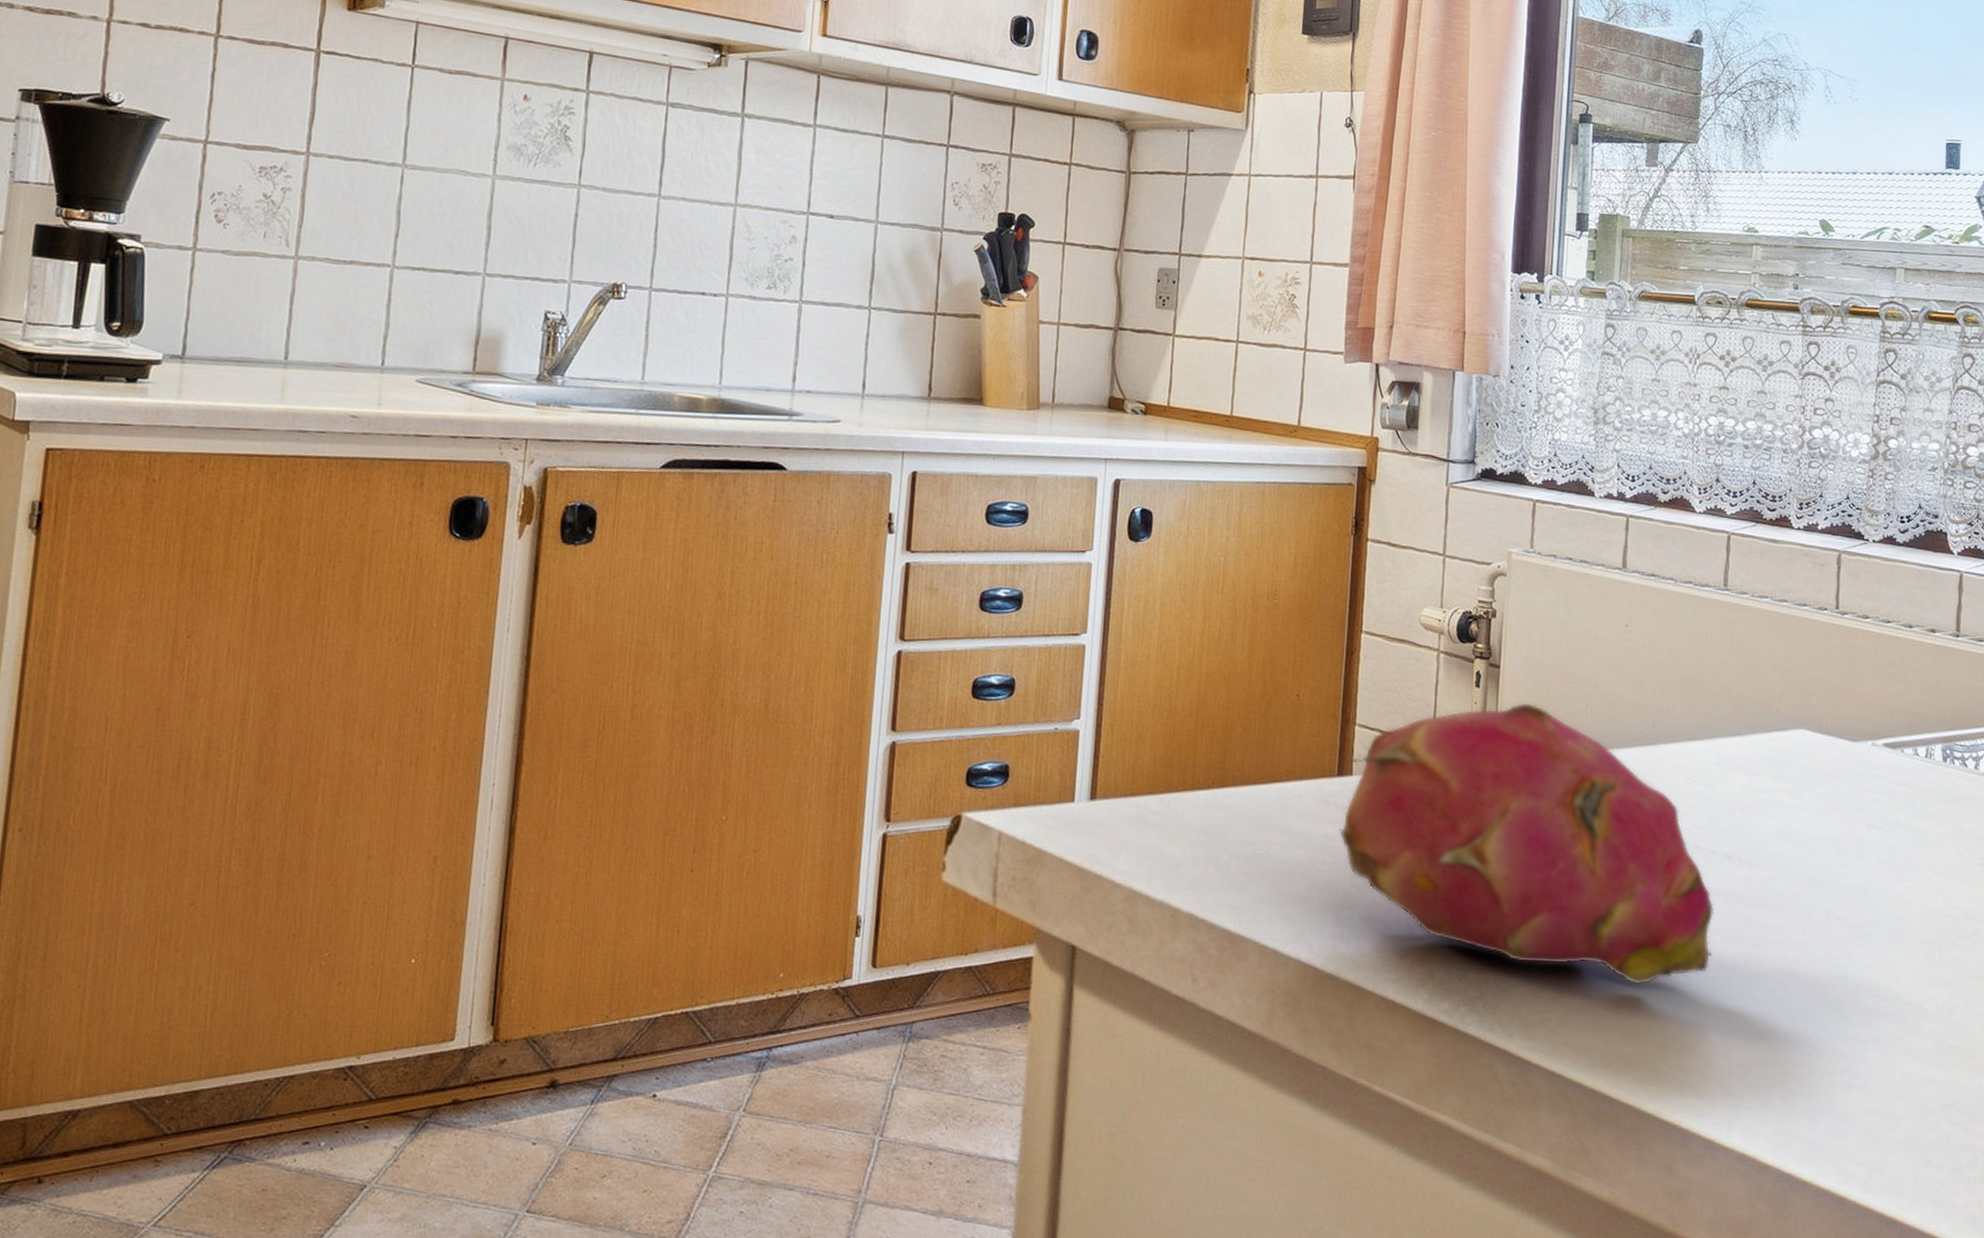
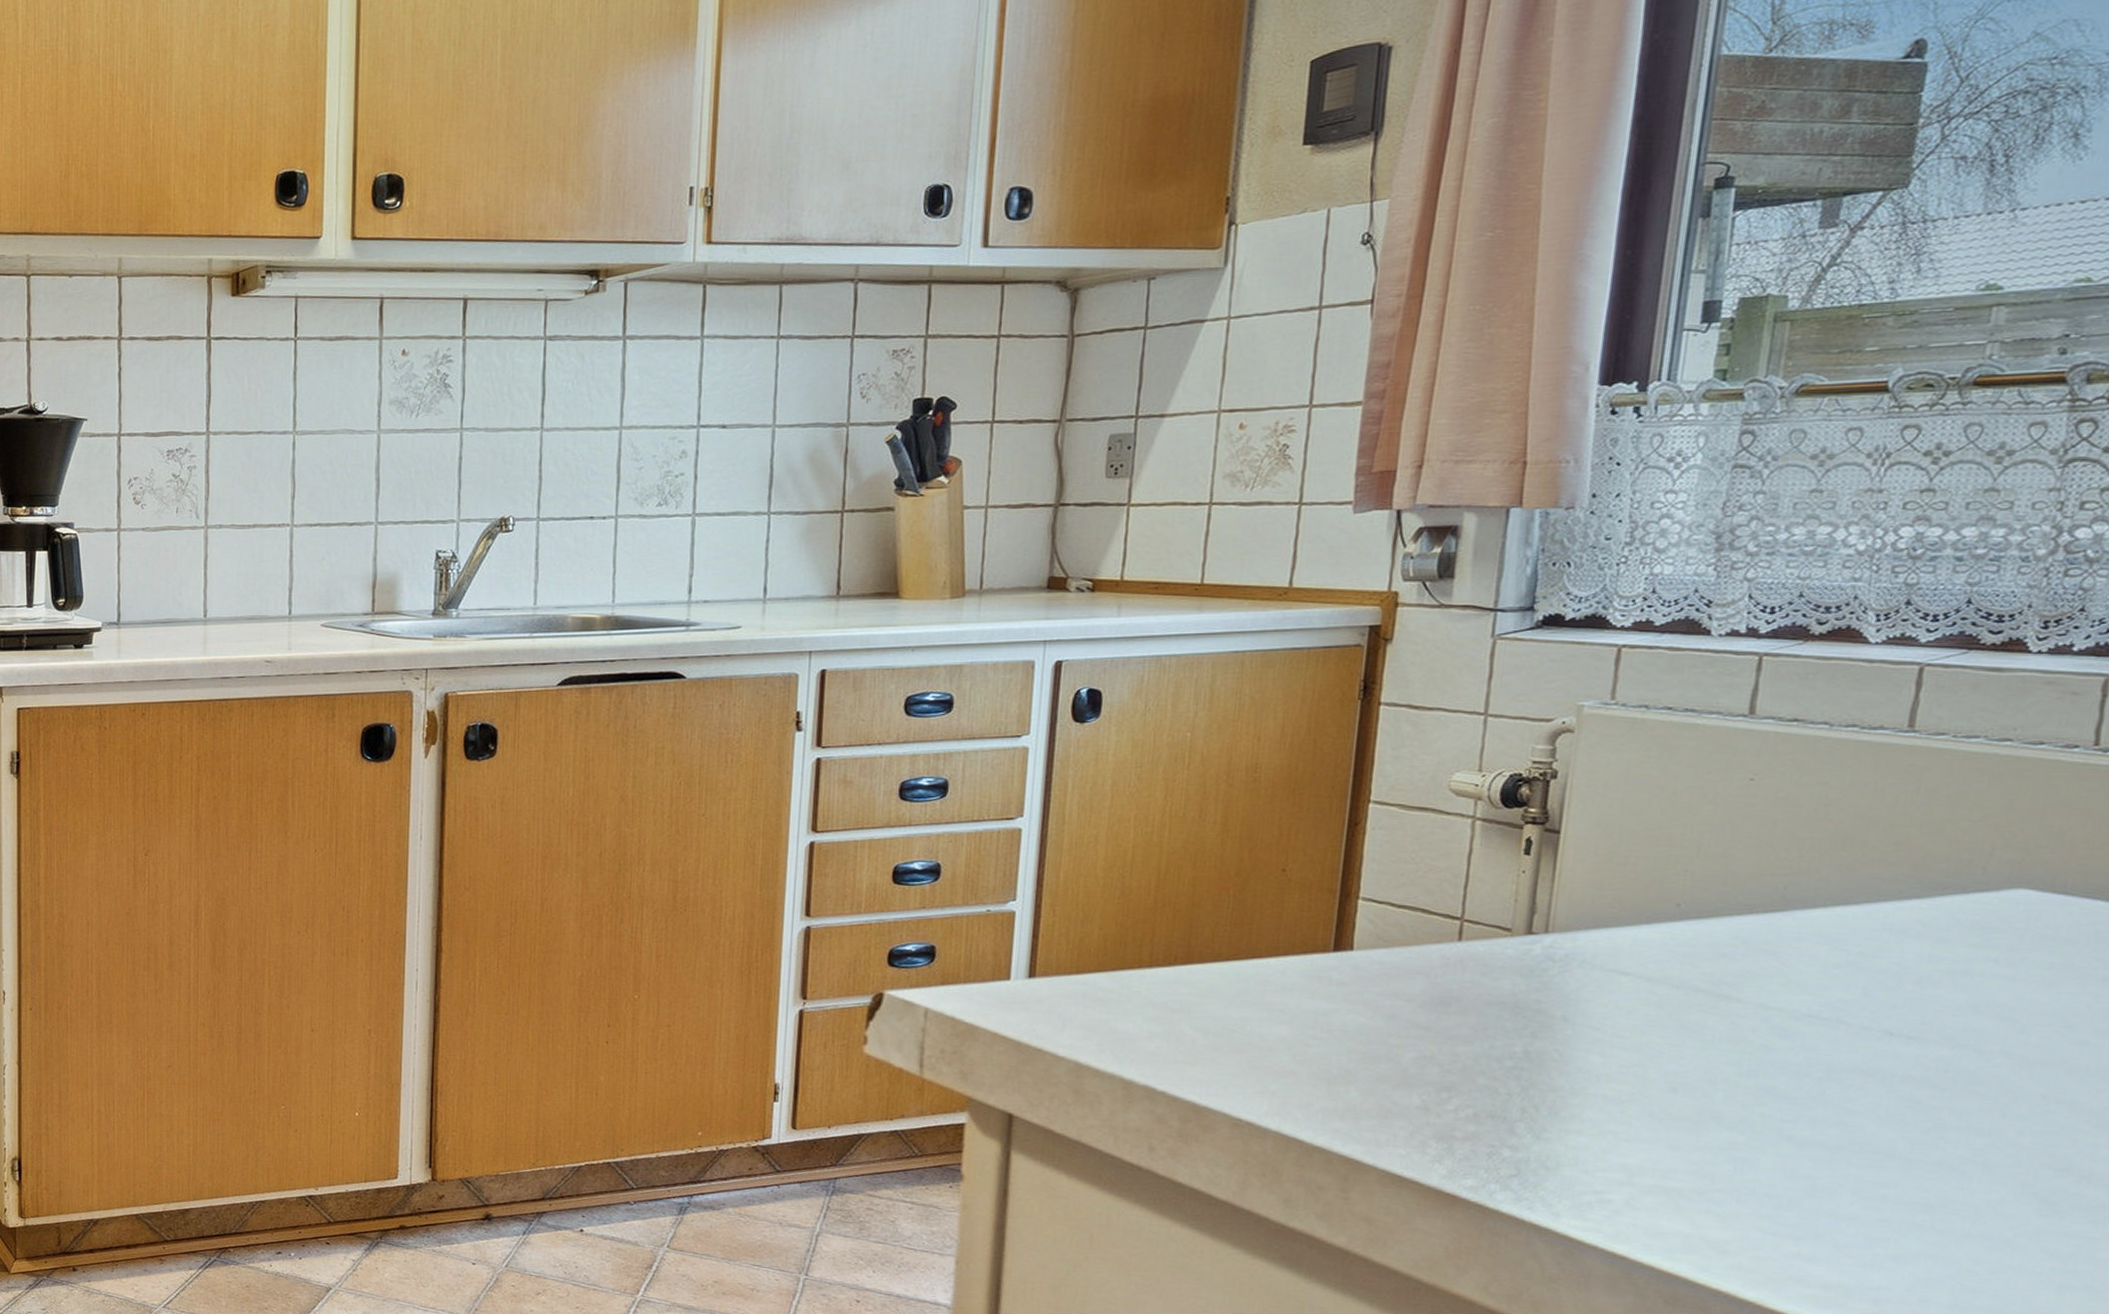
fruit: present [1338,702,1714,985] -> none [1333,869,1864,1169]

